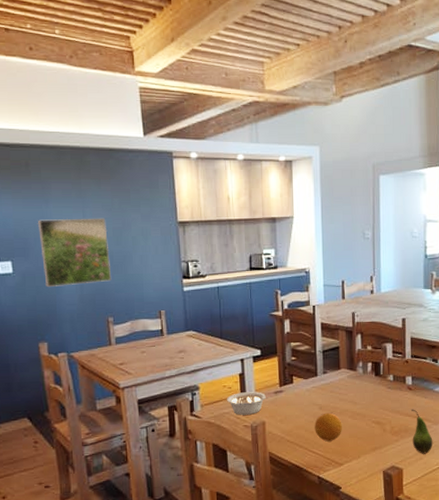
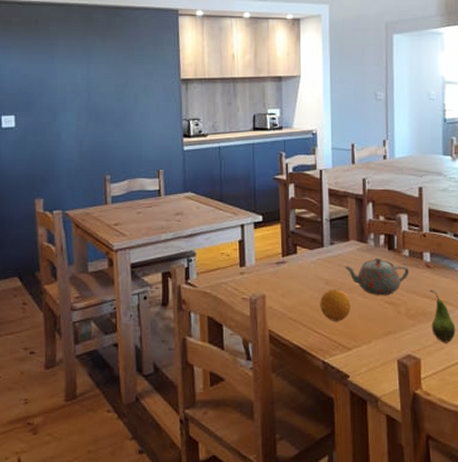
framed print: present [37,218,112,287] -> none [42,74,112,142]
legume: present [226,392,271,415] -> none [224,261,273,286]
teapot: none [336,383,394,416] -> present [344,257,410,295]

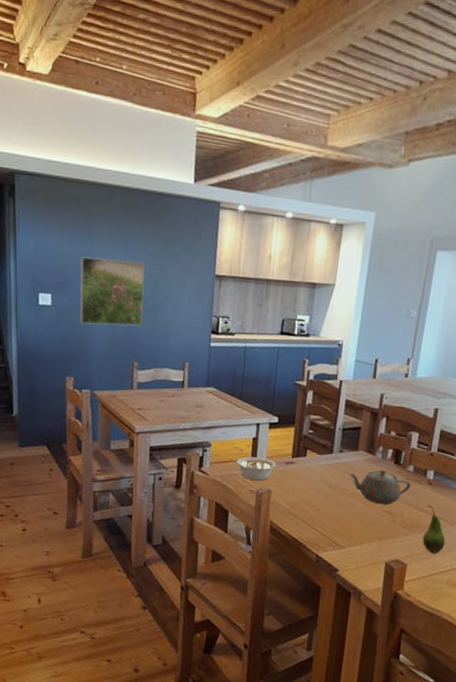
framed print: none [42,74,112,142] -> present [79,256,145,326]
legume: none [224,261,273,286] -> present [236,456,282,481]
fruit: present [320,289,351,322] -> none [321,492,351,522]

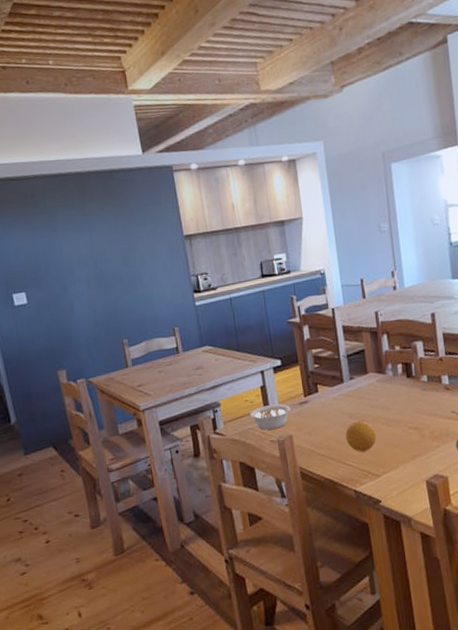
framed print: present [79,256,145,326] -> none [46,239,123,314]
fruit: none [321,492,351,522] -> present [345,421,376,452]
teapot: present [349,469,412,505] -> none [365,386,430,423]

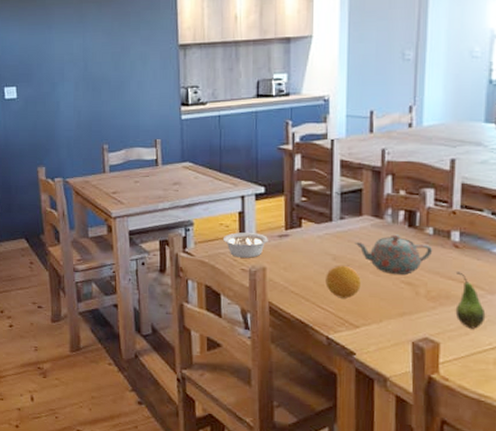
teapot: none [365,386,430,423] -> present [355,234,433,275]

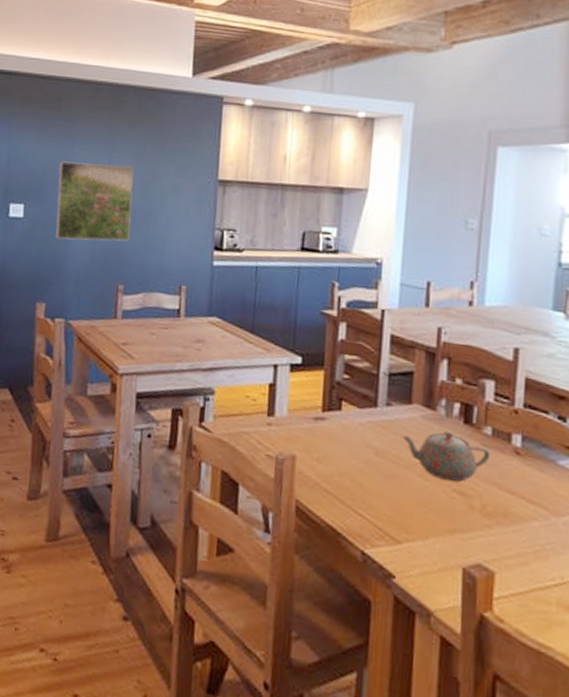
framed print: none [40,42,109,112] -> present [55,161,134,242]
legume: present [222,232,275,258] -> none [247,408,309,443]
fruit: present [325,265,361,299] -> none [365,461,406,505]
fruit: present [455,272,486,329] -> none [514,484,549,559]

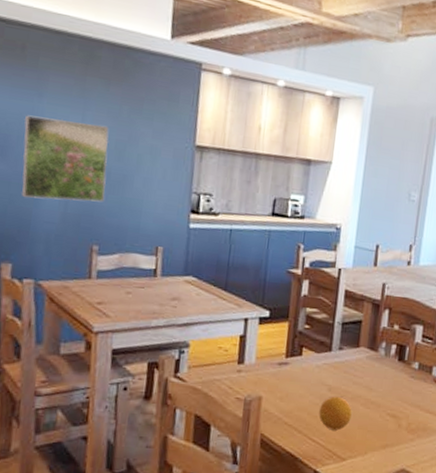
fruit: none [365,461,406,505] -> present [319,396,352,431]
teapot: present [401,430,491,482] -> none [350,367,417,407]

